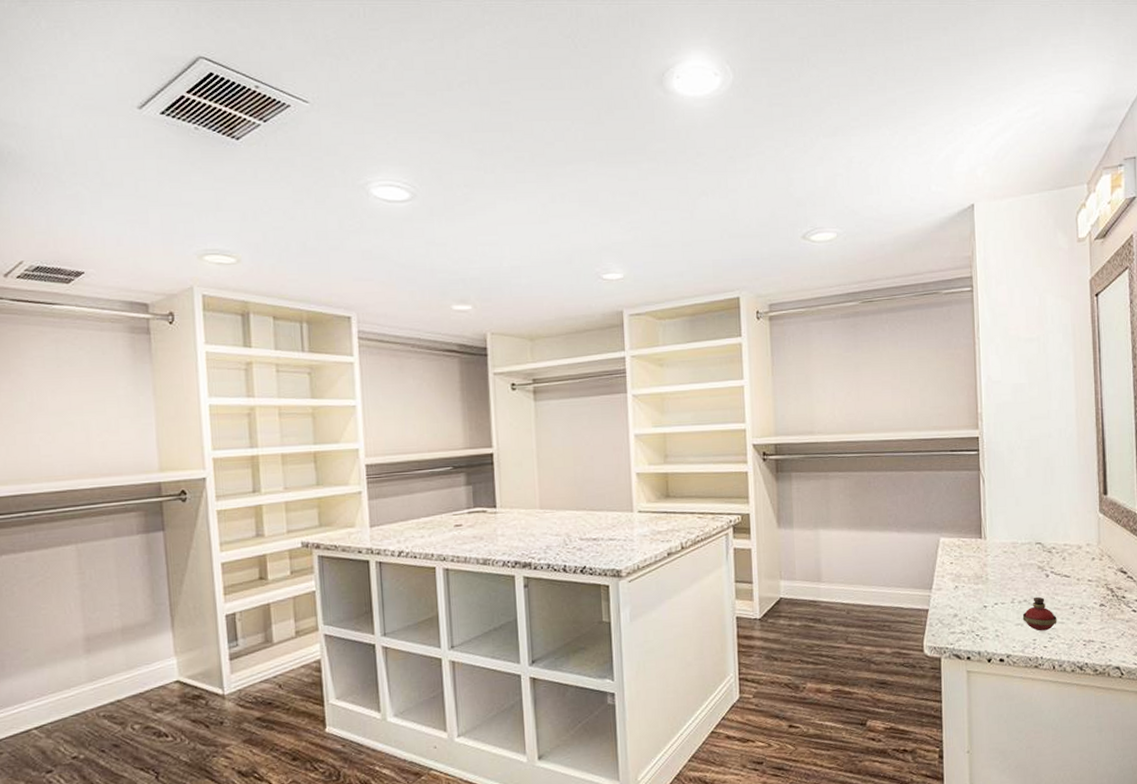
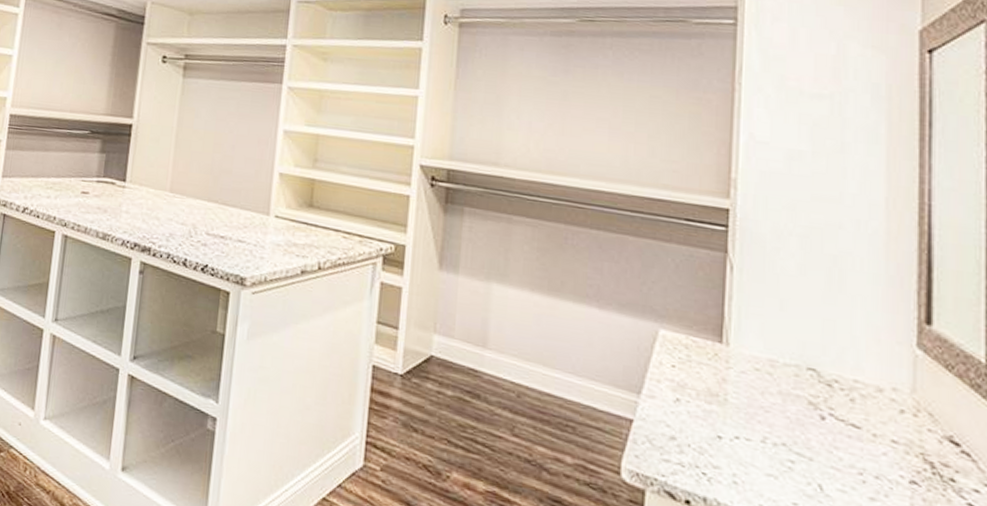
potion bottle: present [1022,596,1057,631] -> none [777,443,835,496]

